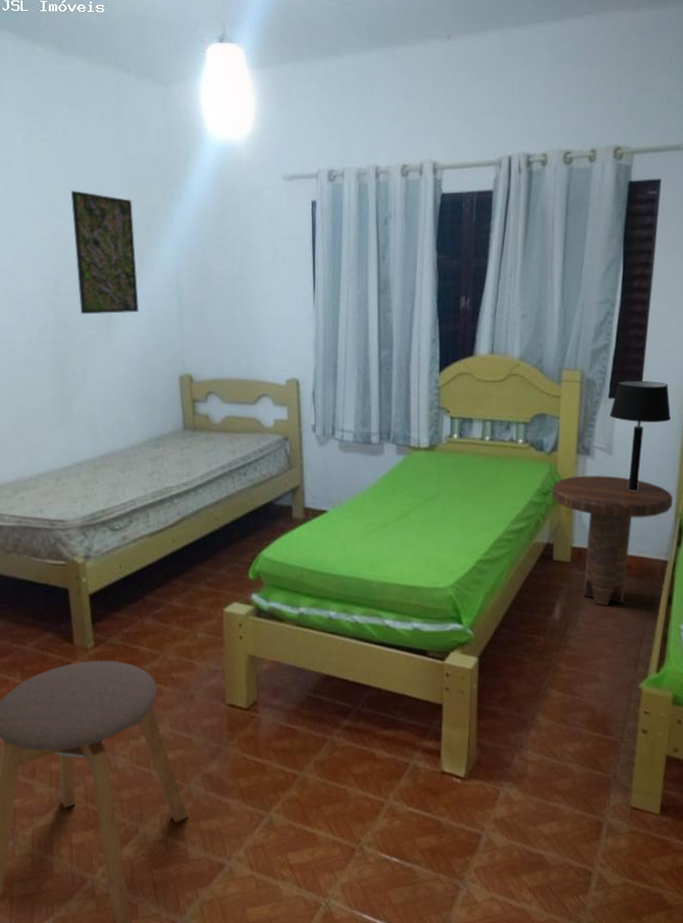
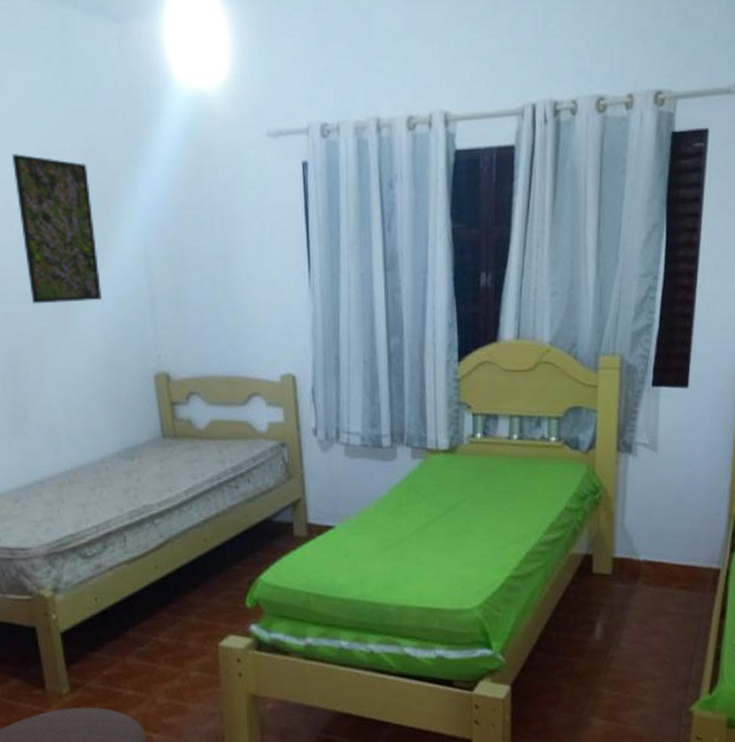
side table: present [552,474,673,606] -> none [590,474,726,622]
table lamp: present [609,381,671,490] -> none [653,365,722,491]

